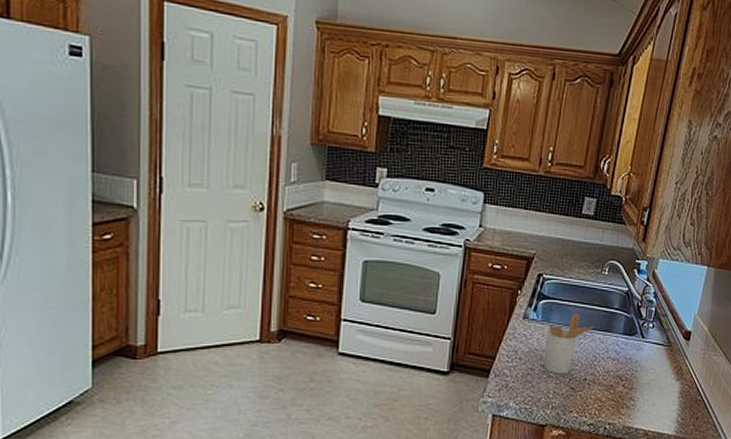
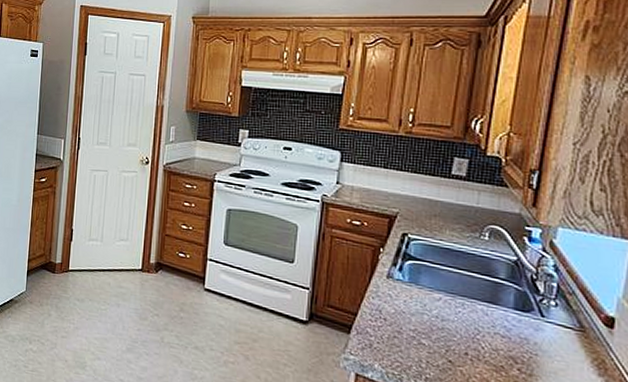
utensil holder: present [543,313,594,375] -> none [412,278,474,344]

